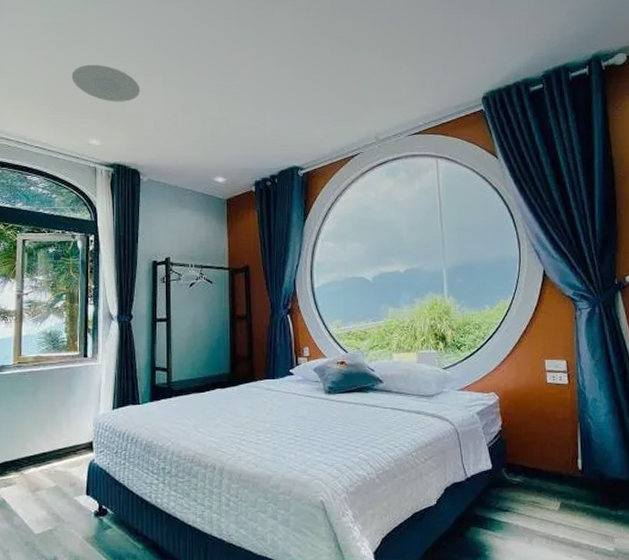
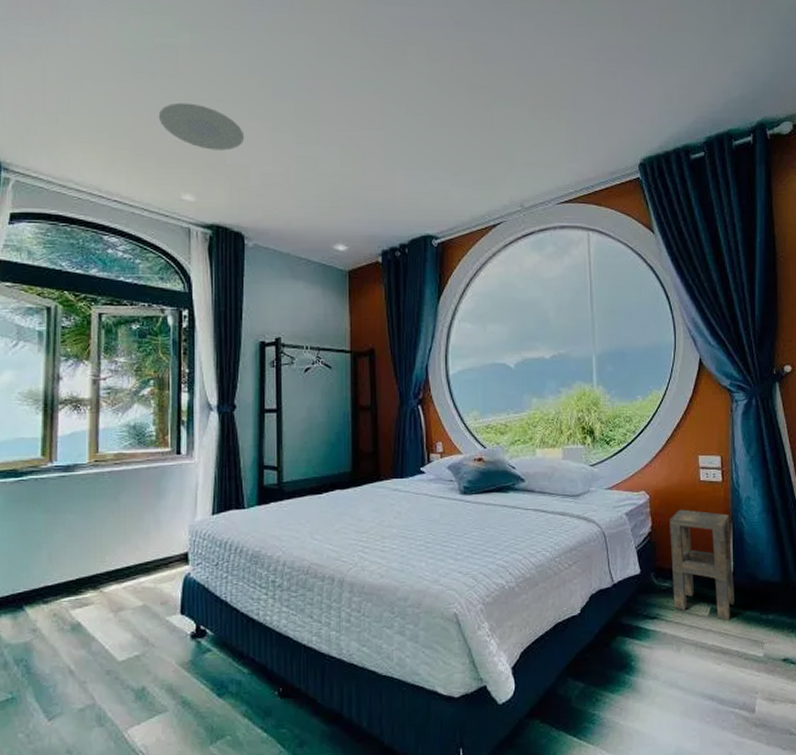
side table: none [519,409,584,515] -> present [670,509,734,621]

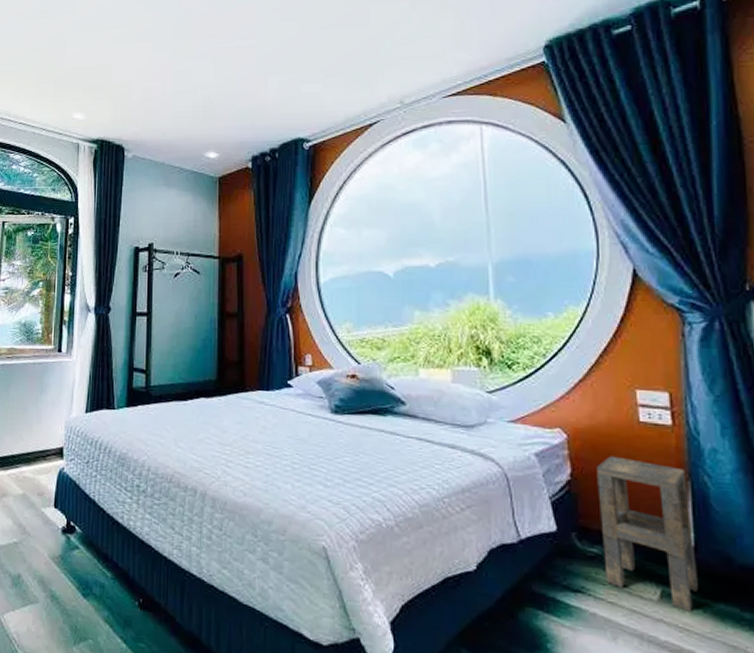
plate: present [158,102,245,151] -> none [58,33,129,73]

